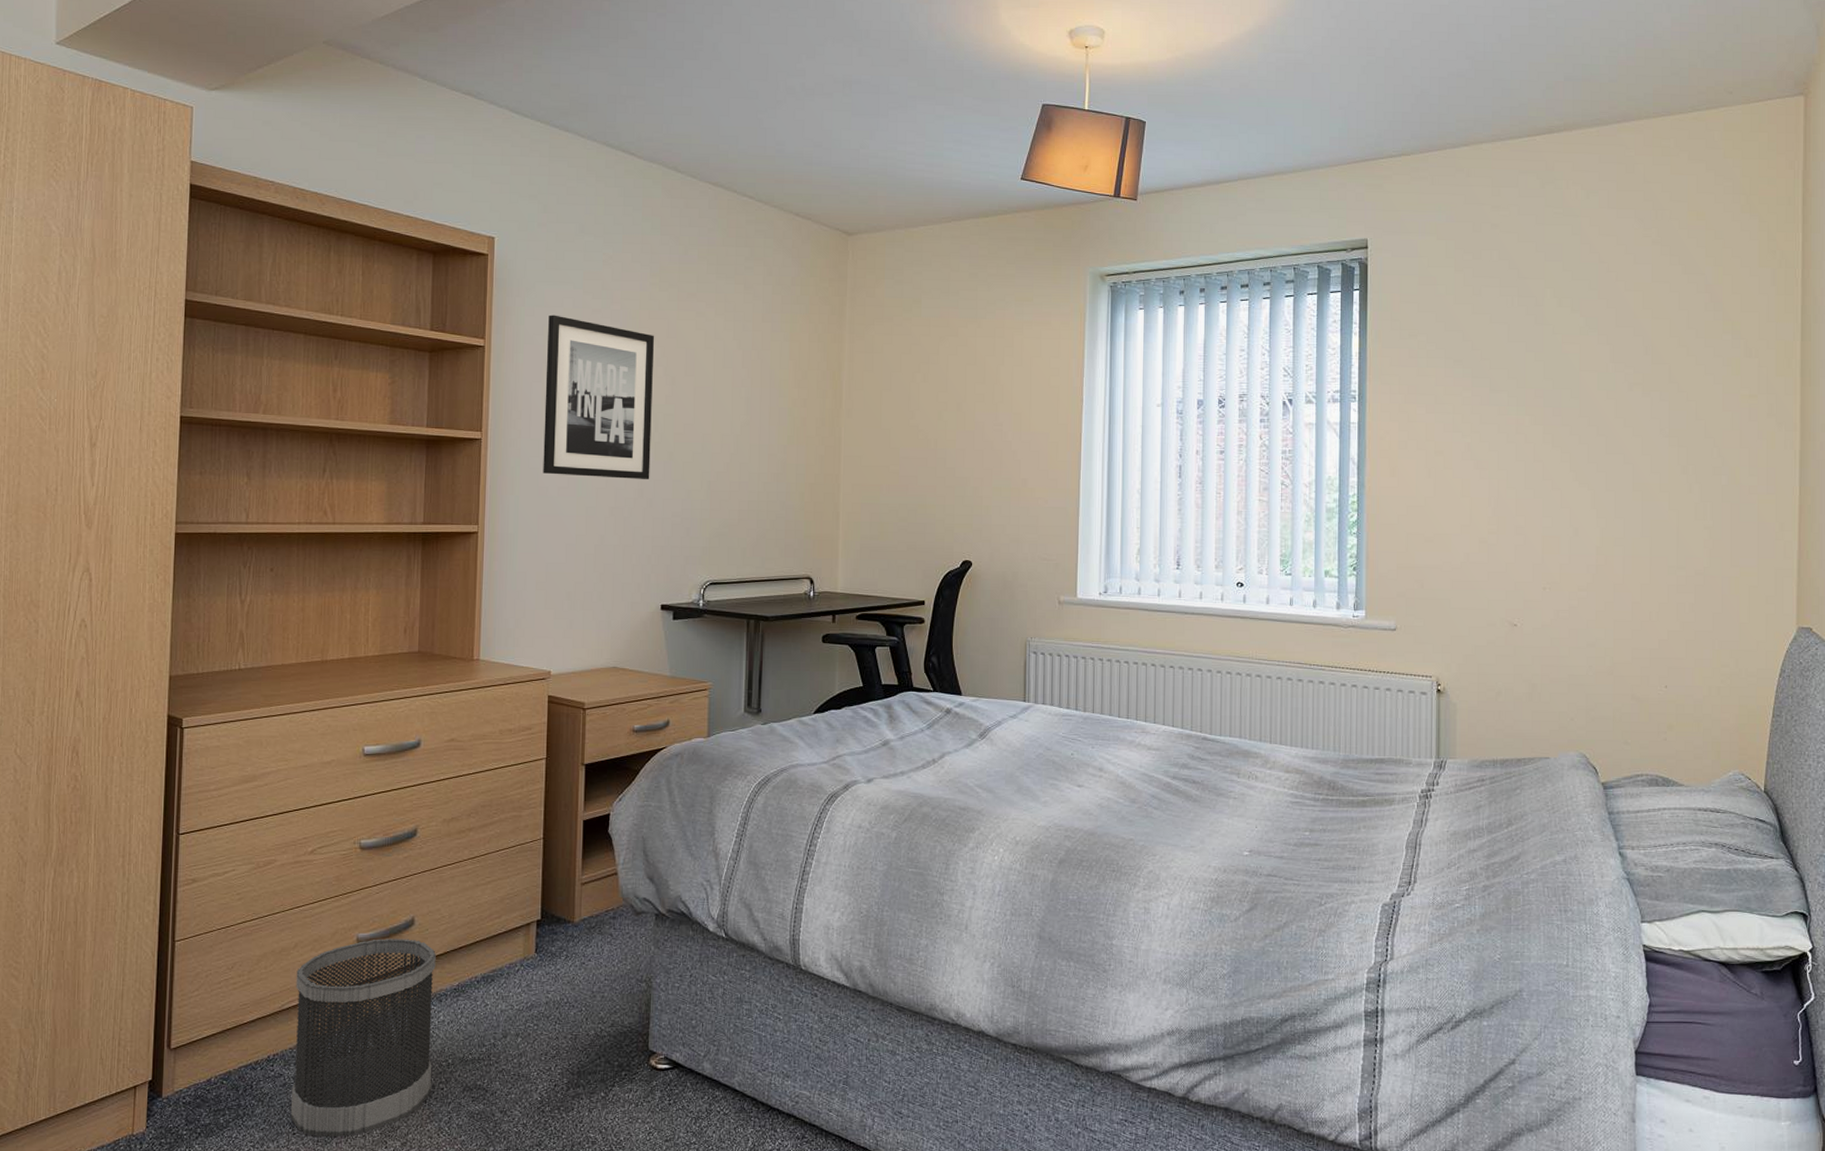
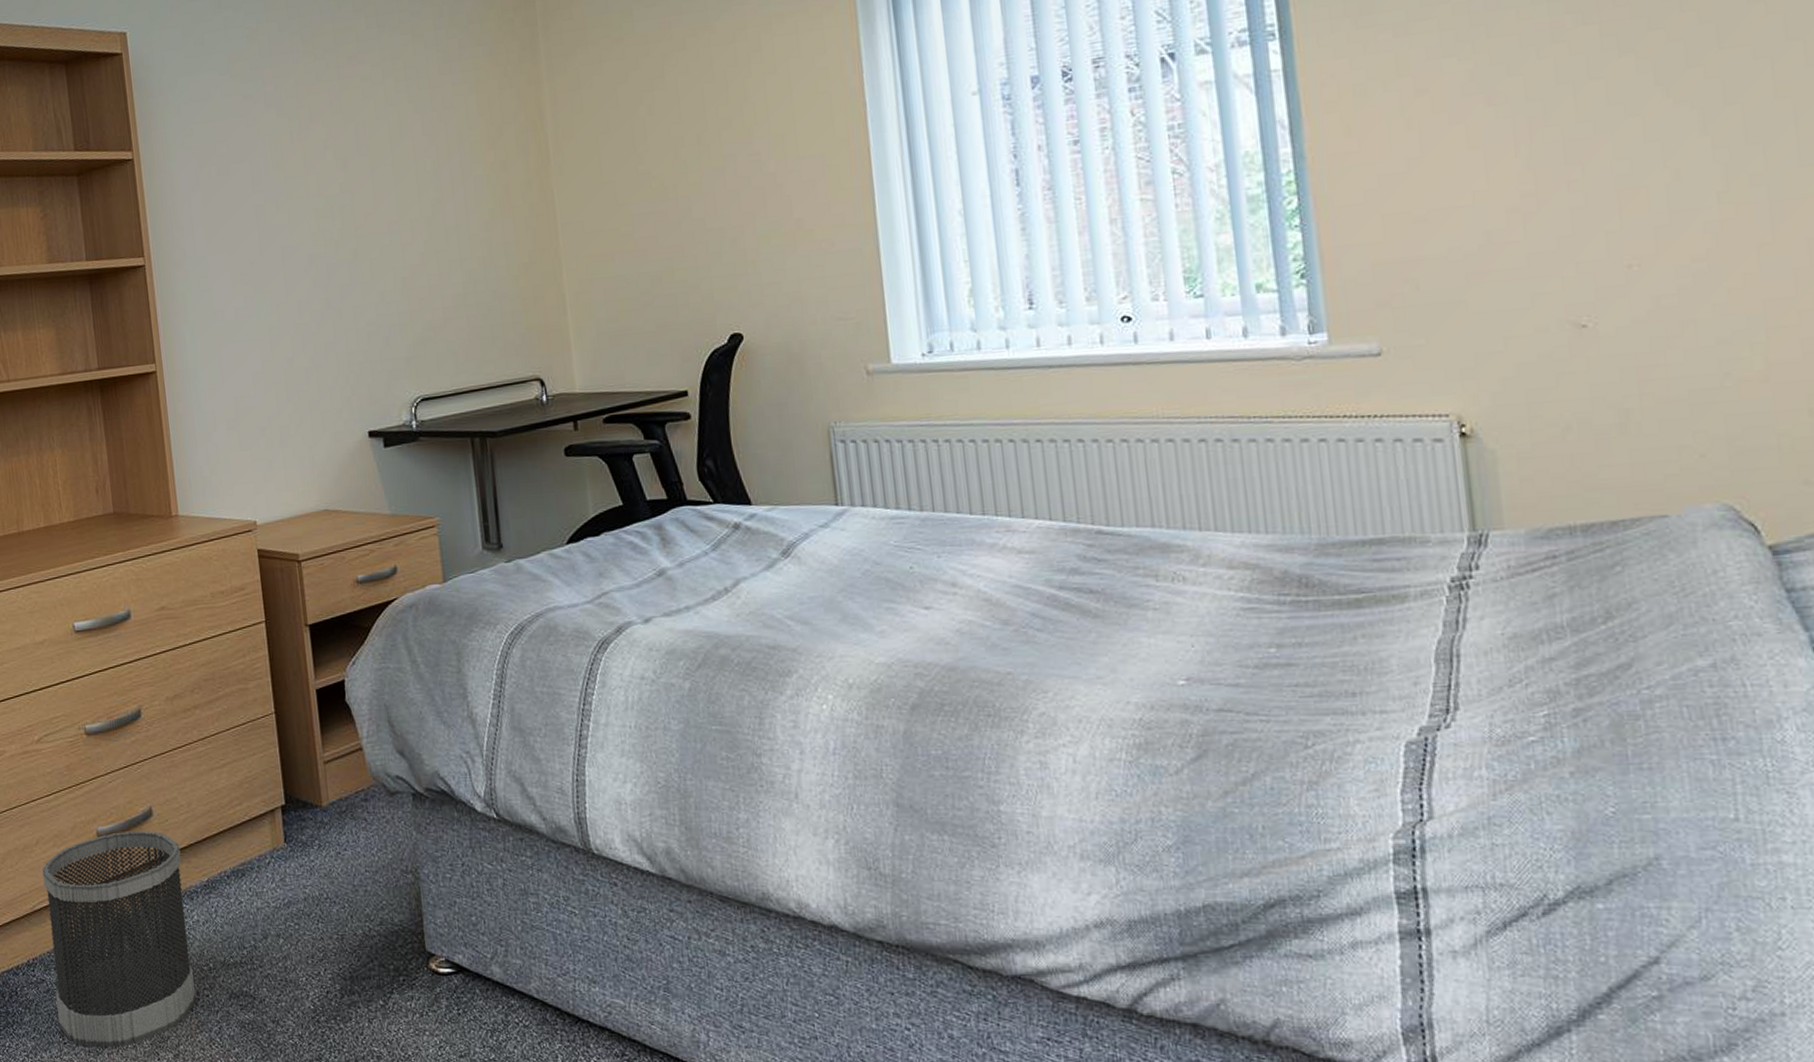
wall art: present [543,315,655,479] -> none [196,109,335,296]

